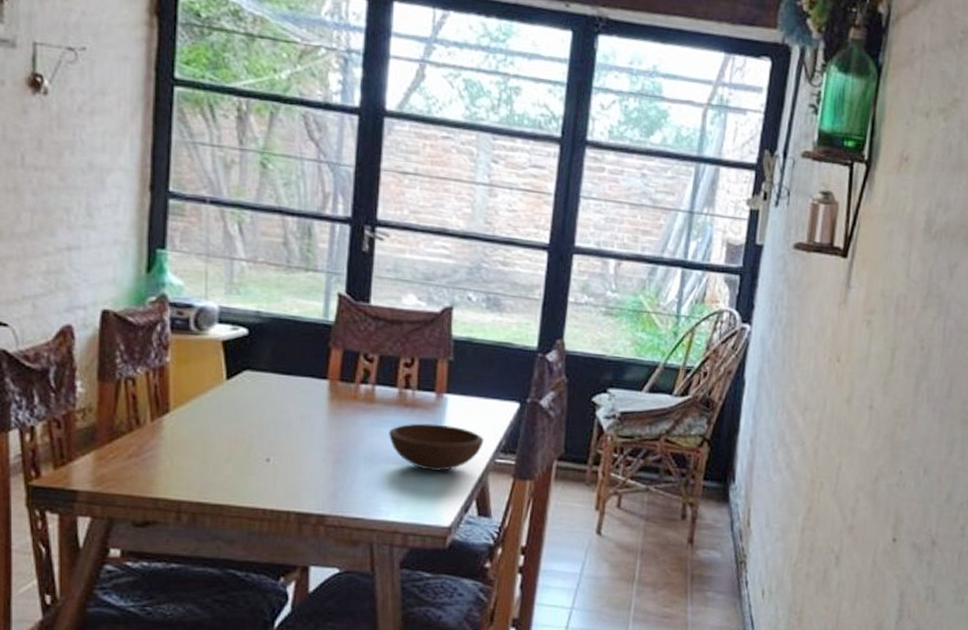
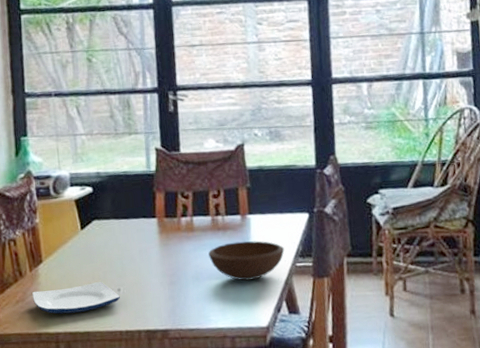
plate: none [151,446,268,480] -> present [32,281,120,314]

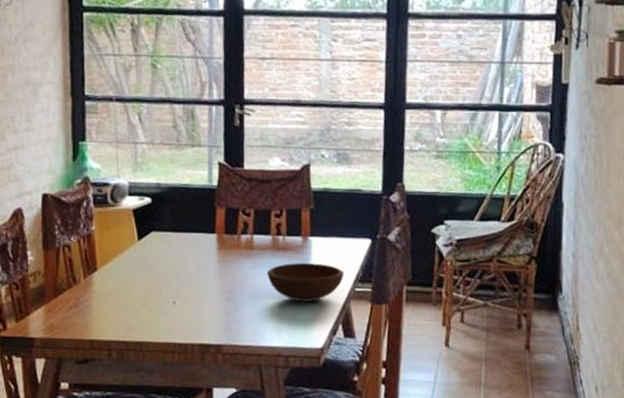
plate: present [32,281,120,314] -> none [86,293,175,323]

